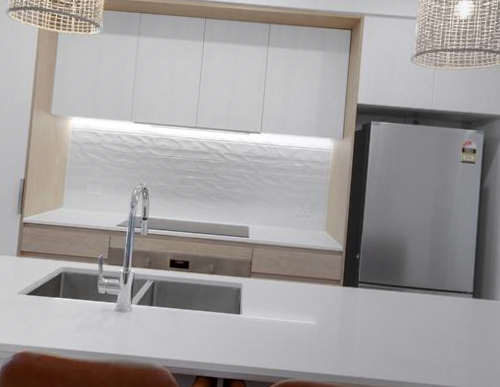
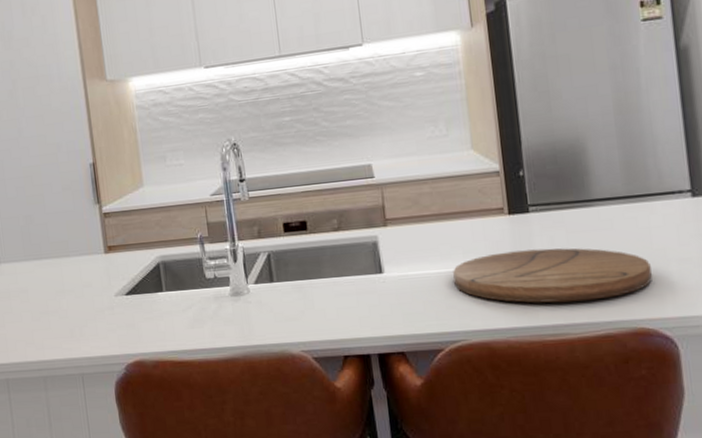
cutting board: none [293,314,436,363] -> present [453,248,652,303]

